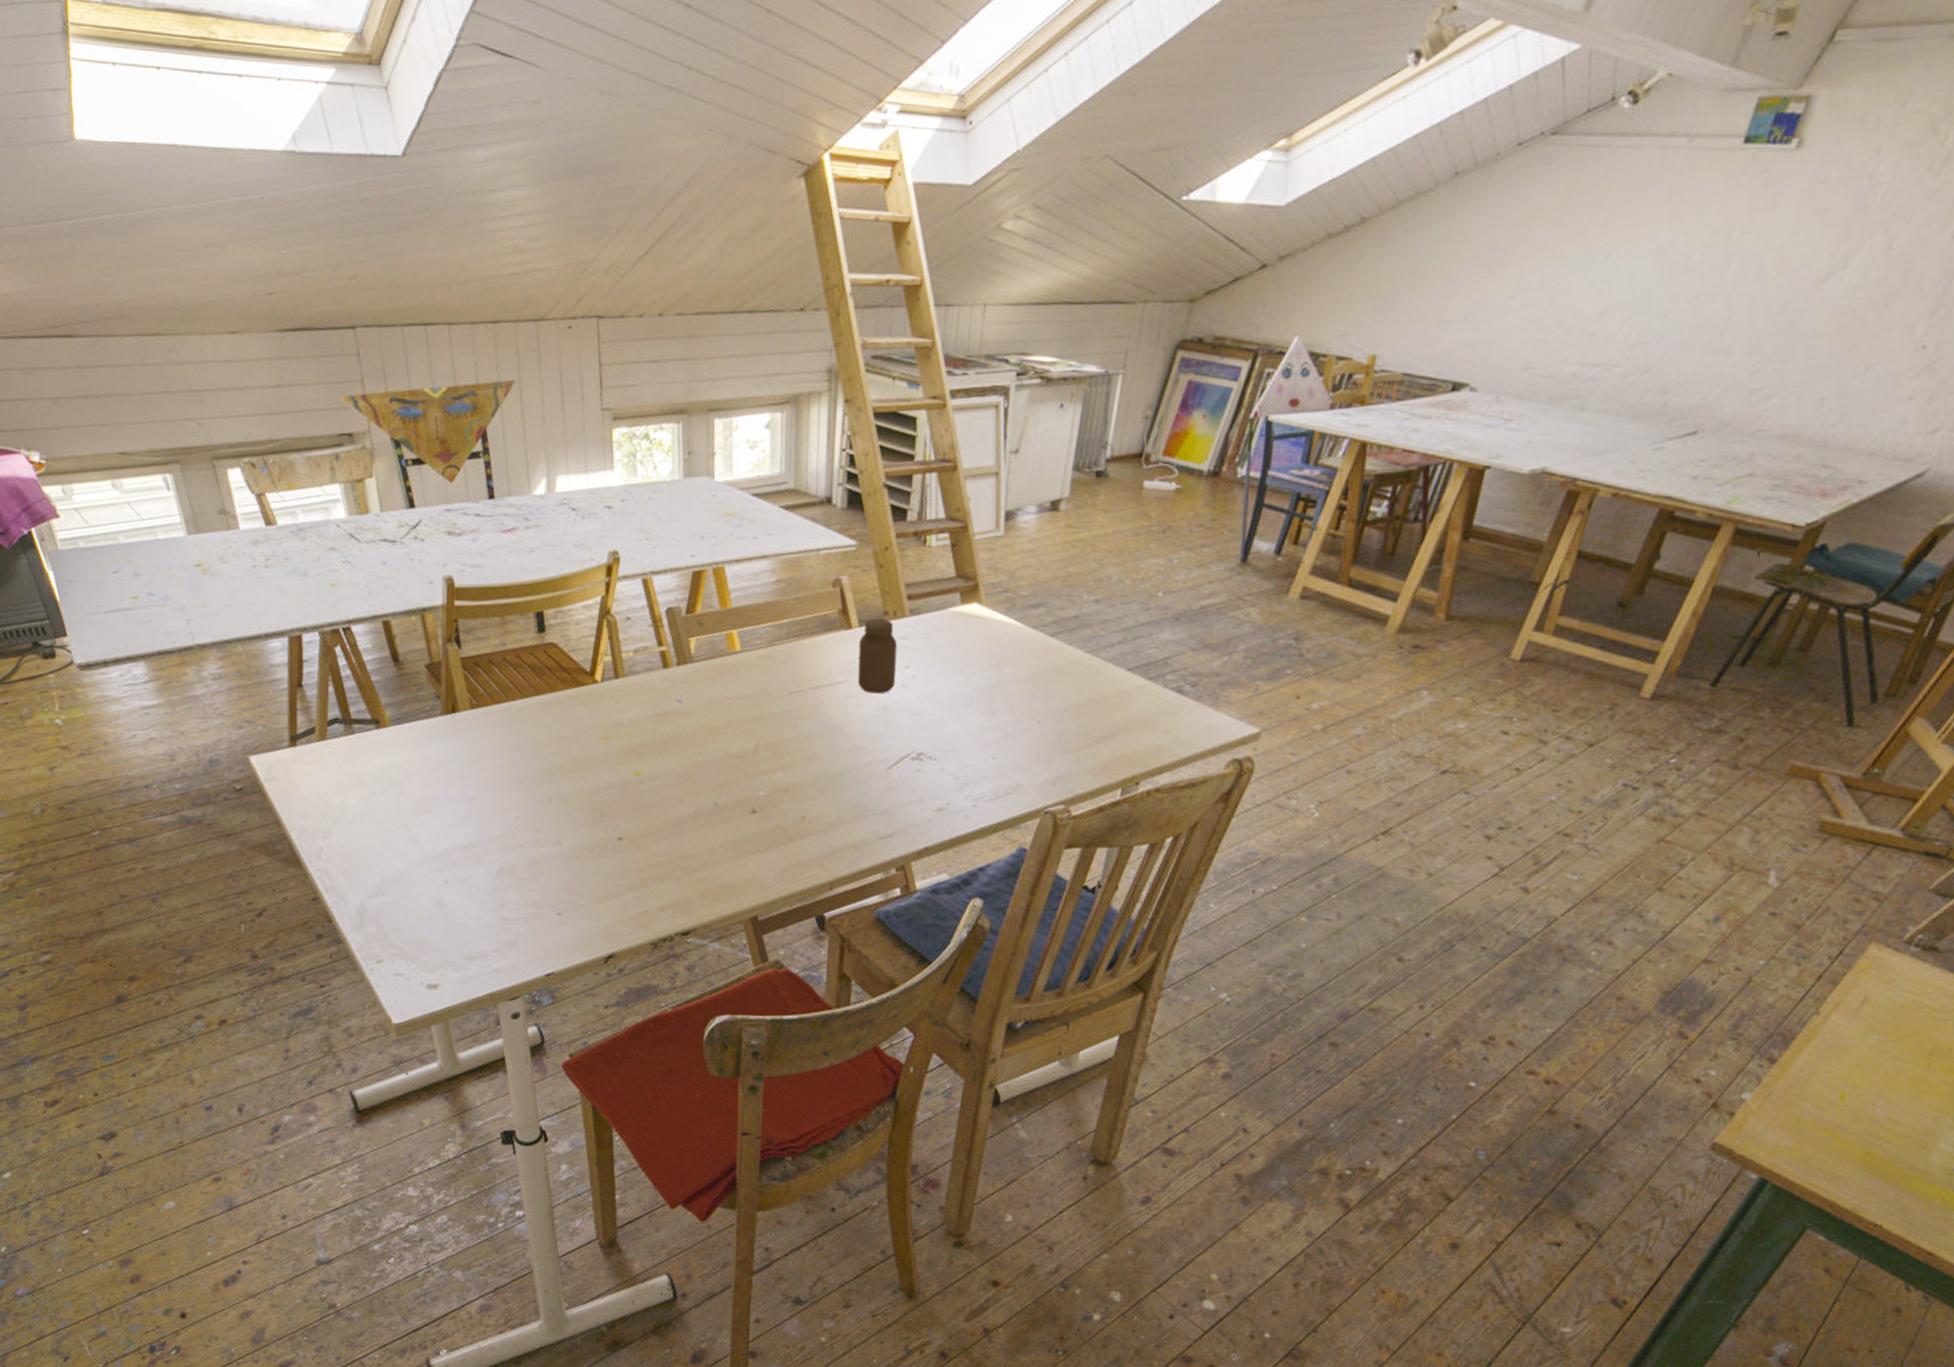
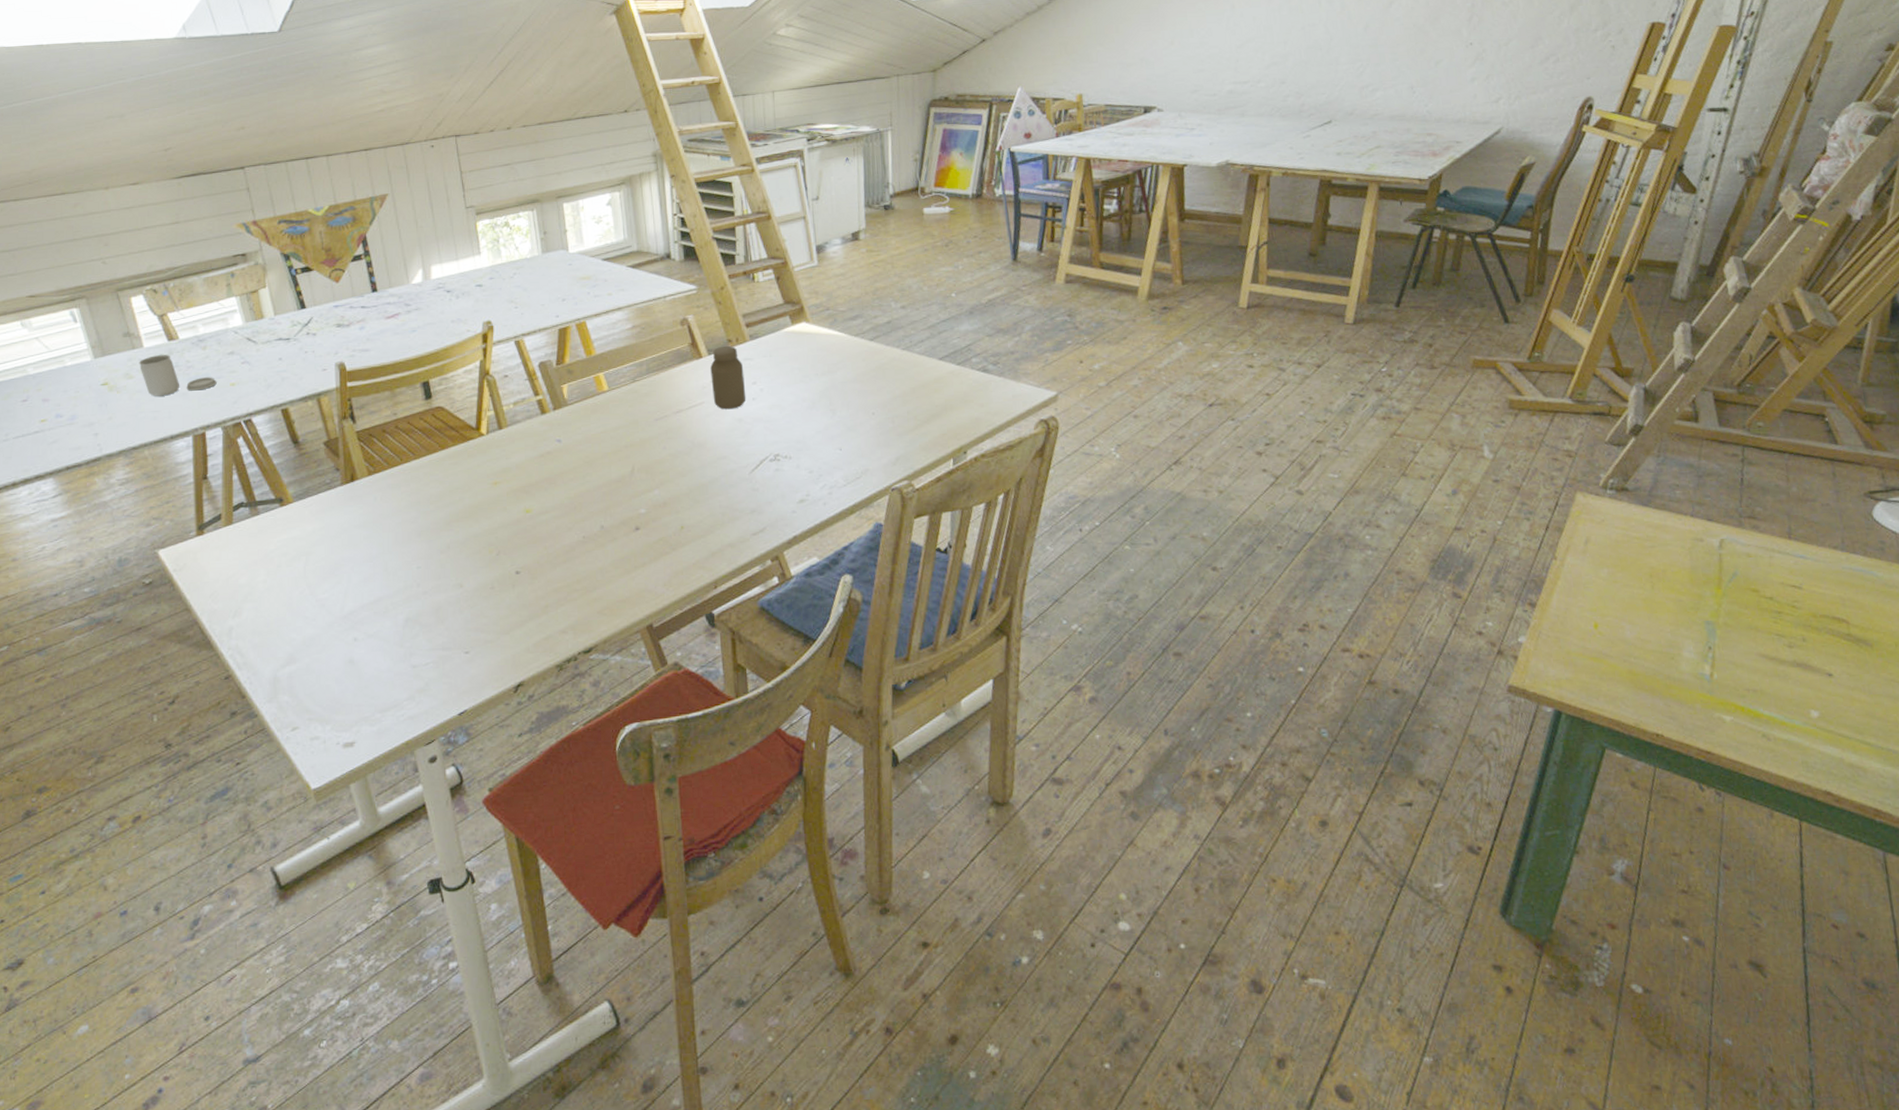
jar: none [234,540,316,588] -> present [138,355,217,397]

